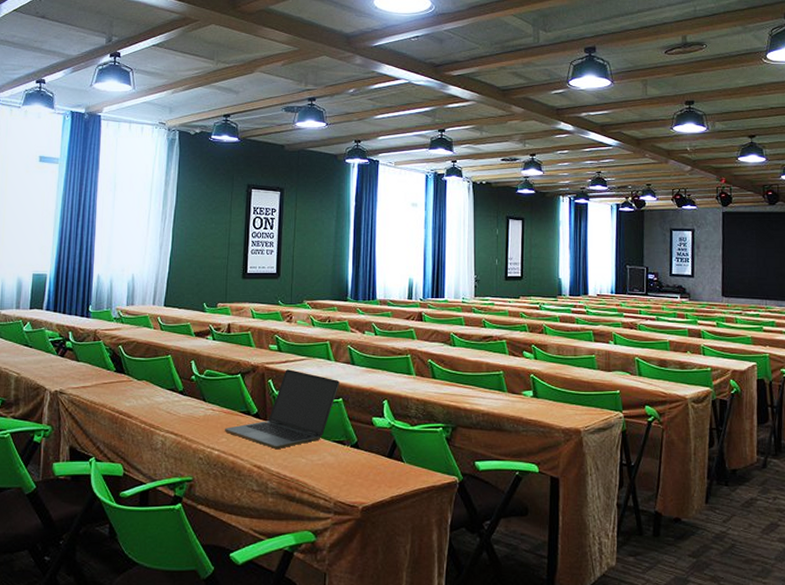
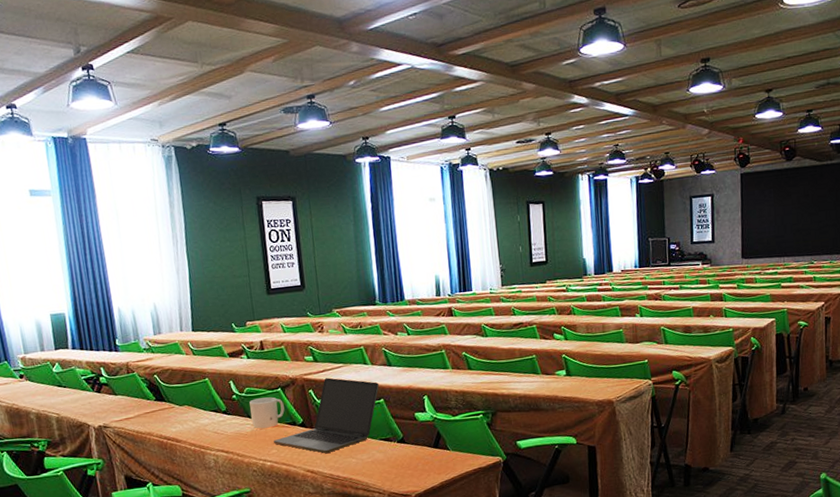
mug: none [206,382,241,414] -> present [249,397,285,429]

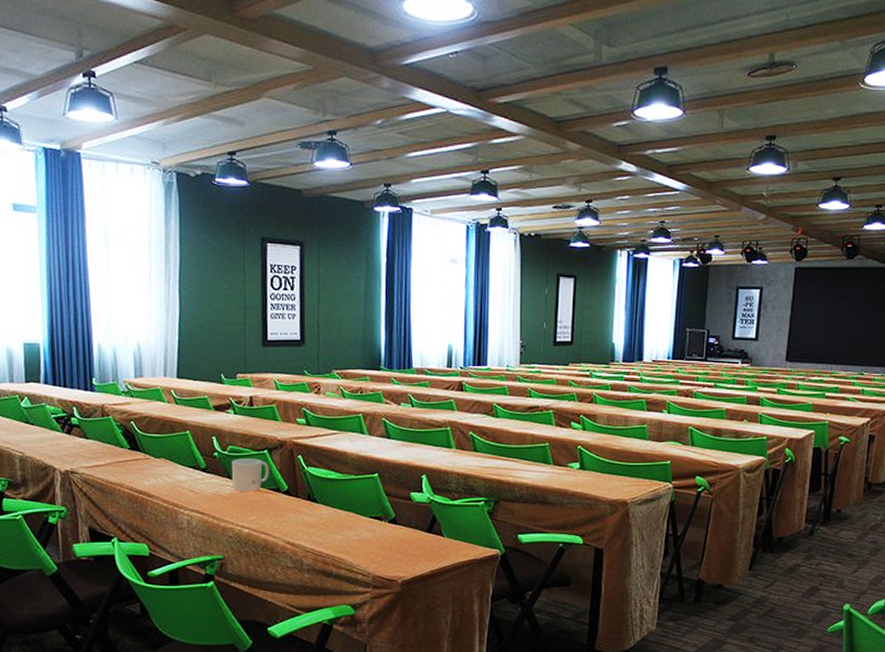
laptop: present [273,377,379,453] -> none [254,444,375,526]

